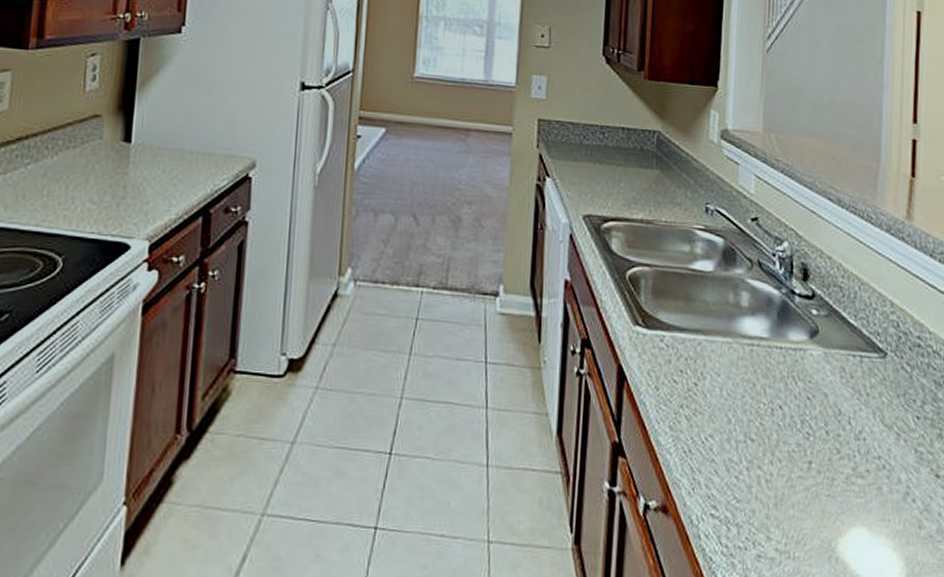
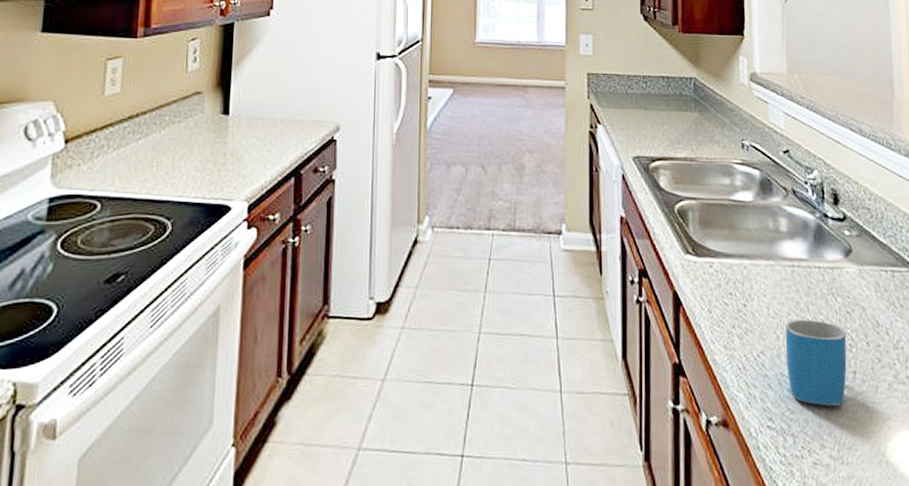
mug: none [736,403,804,497] -> present [785,319,847,406]

